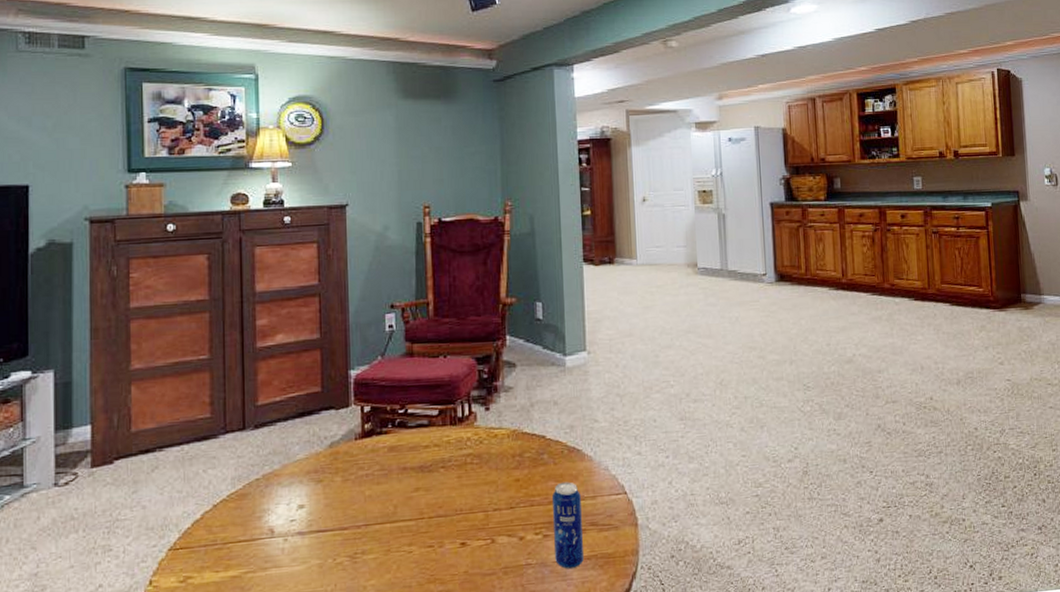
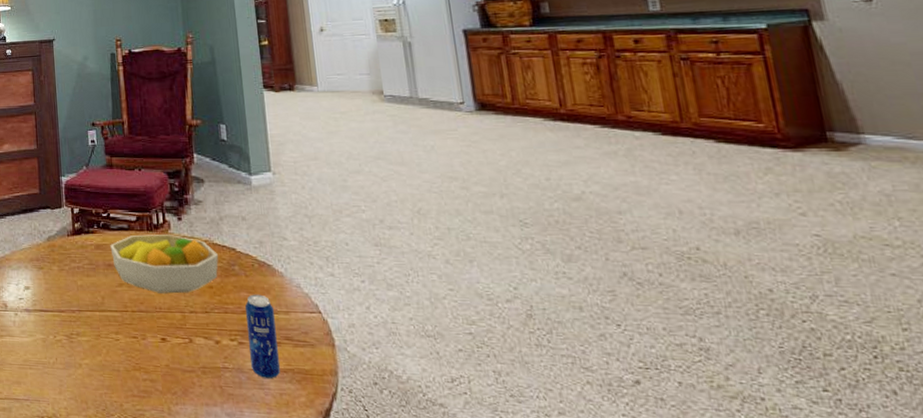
fruit bowl: none [406,426,528,494] -> present [110,233,219,294]

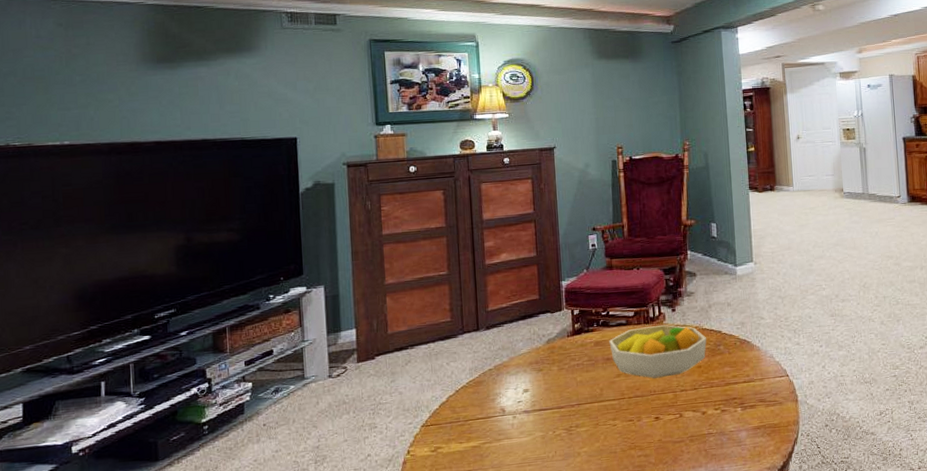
beverage can: present [244,294,281,380] -> none [727,367,755,437]

